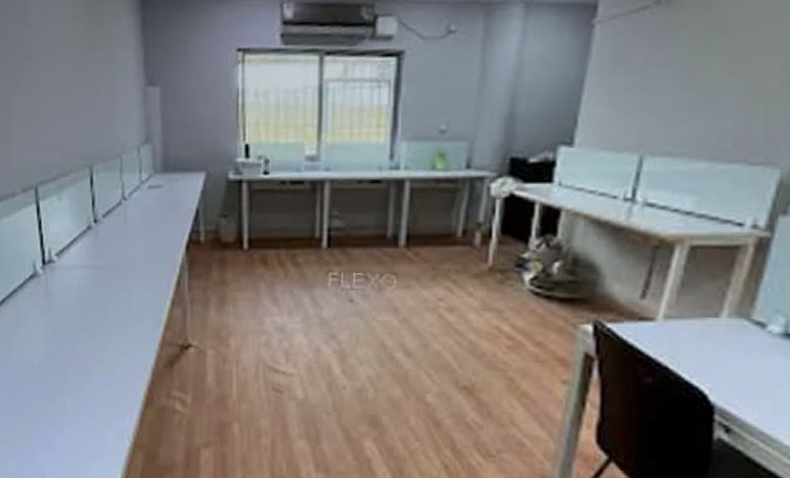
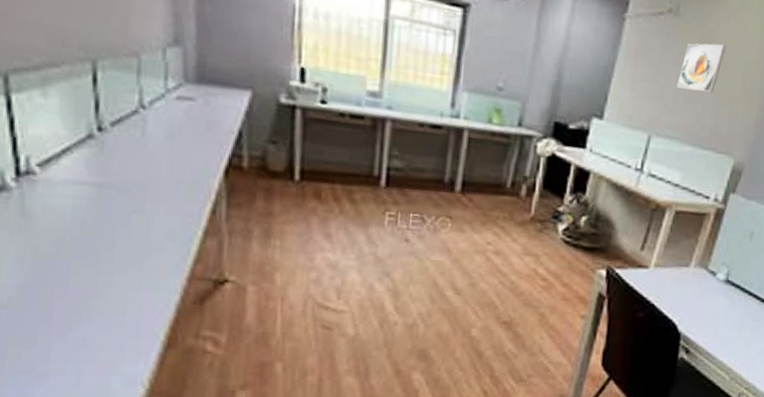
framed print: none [676,25,752,92] -> present [676,43,727,93]

